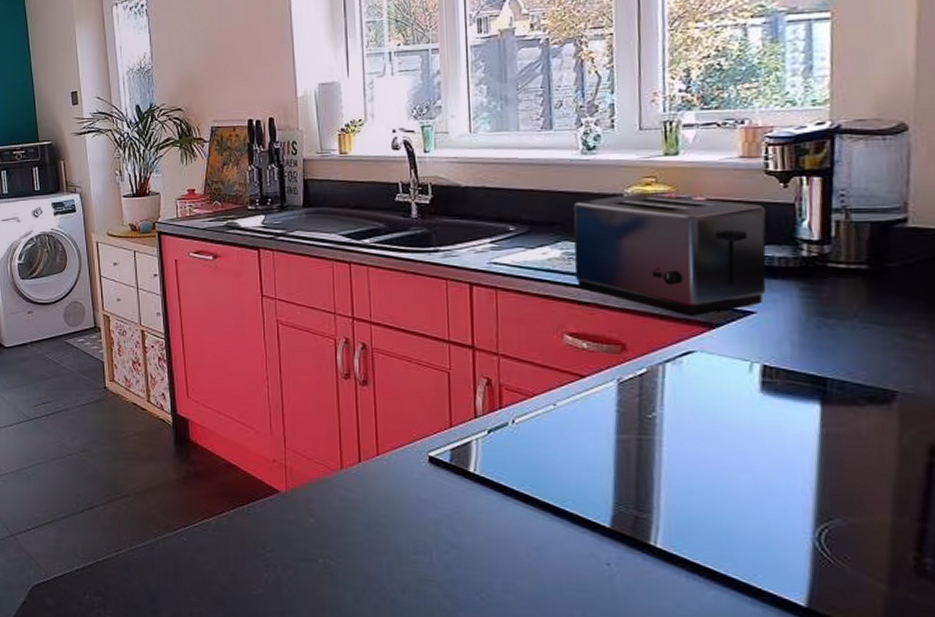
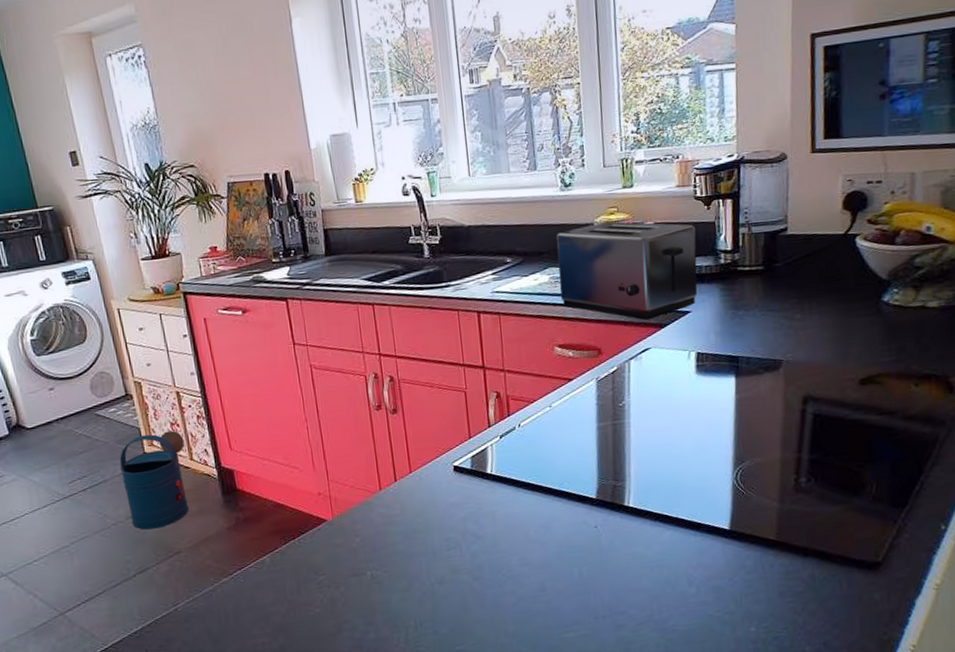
watering can: none [81,369,143,467] -> present [119,430,189,530]

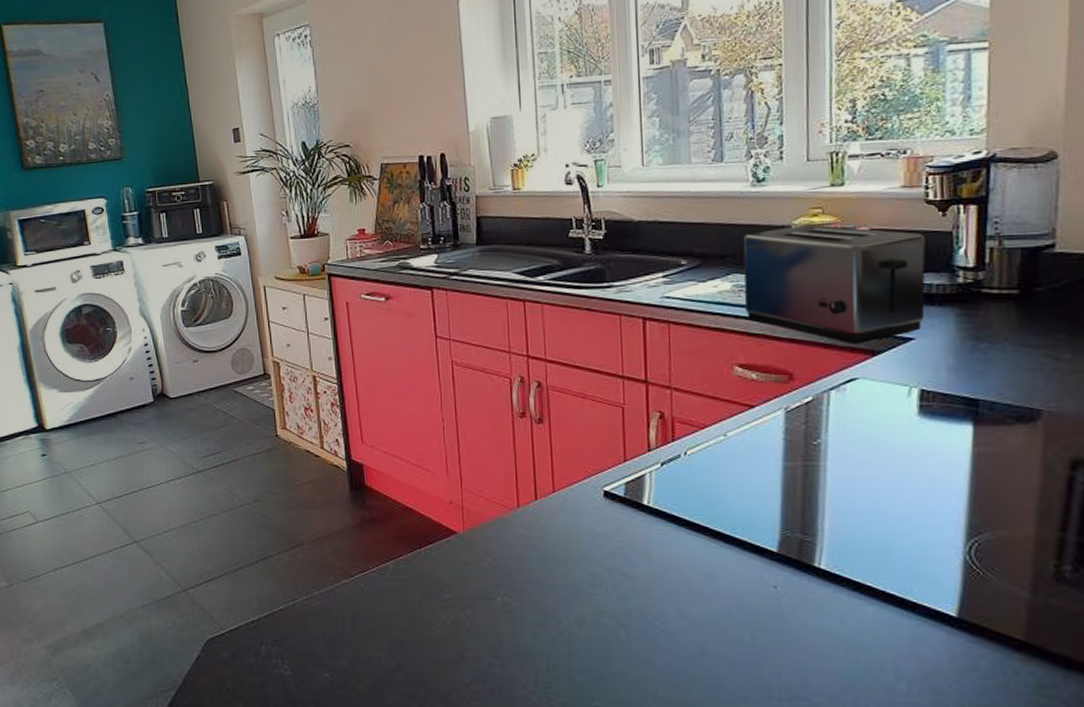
watering can: present [119,430,189,530] -> none [252,416,316,516]

